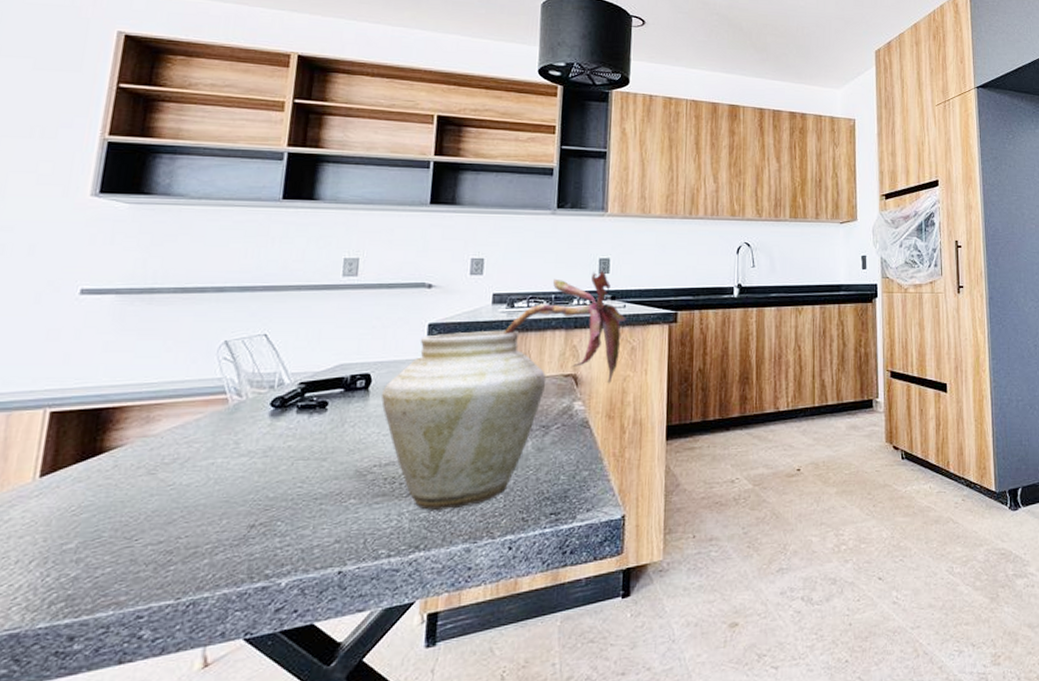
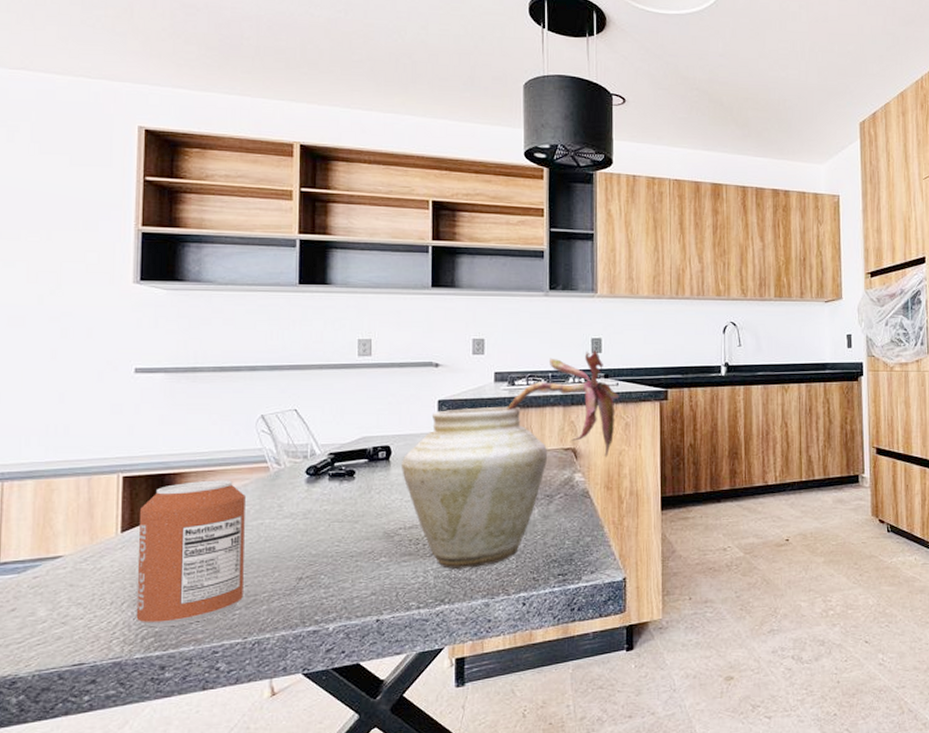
can: none [45,414,197,590] -> present [136,480,245,628]

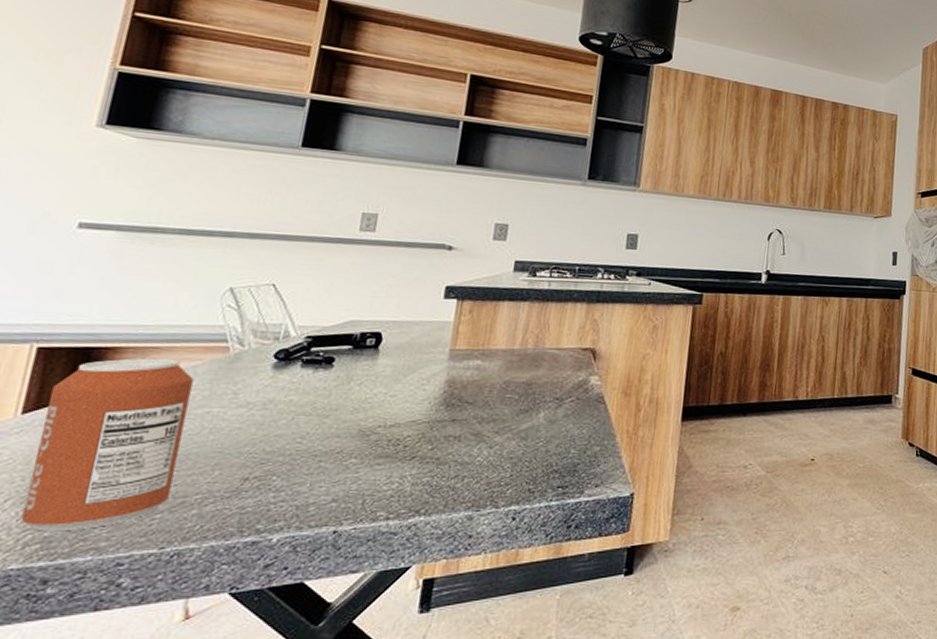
vase: present [400,349,620,570] -> none [391,245,651,477]

